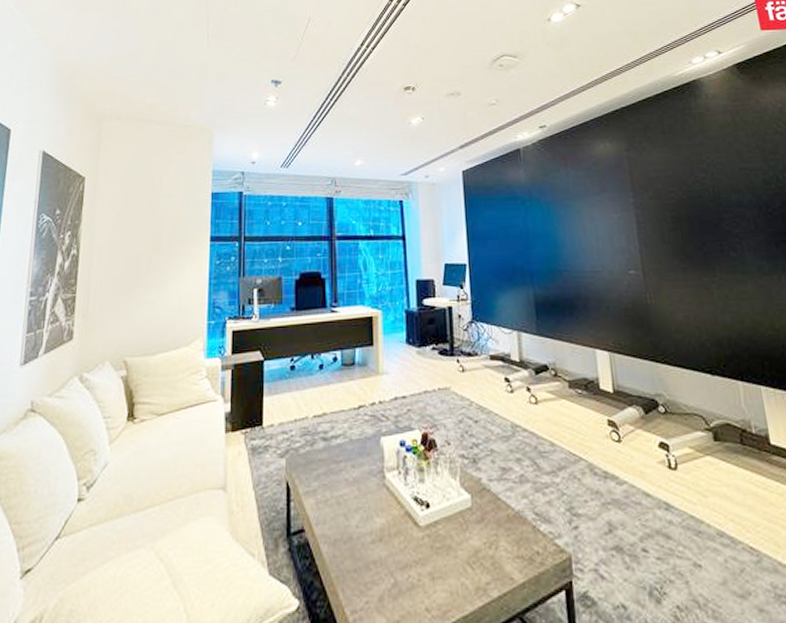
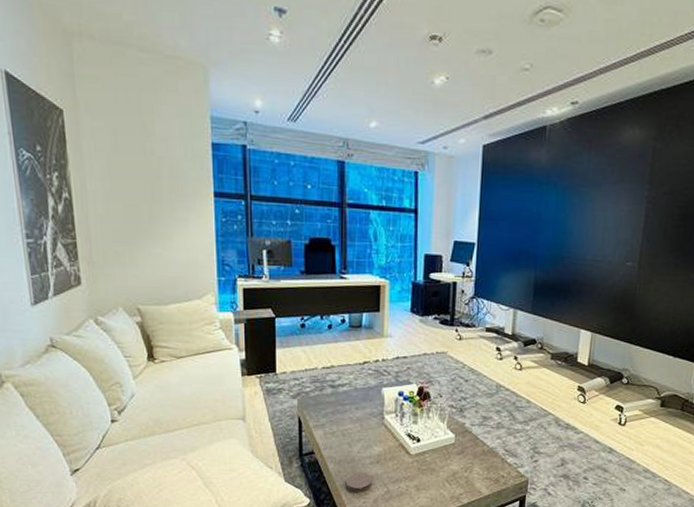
coaster: none [344,556,375,586] -> present [347,472,372,491]

